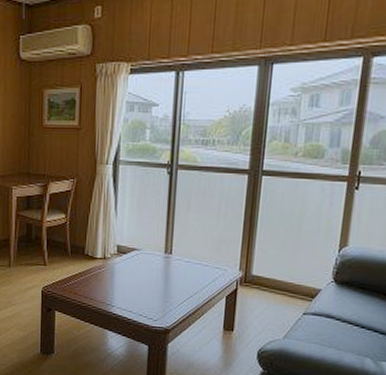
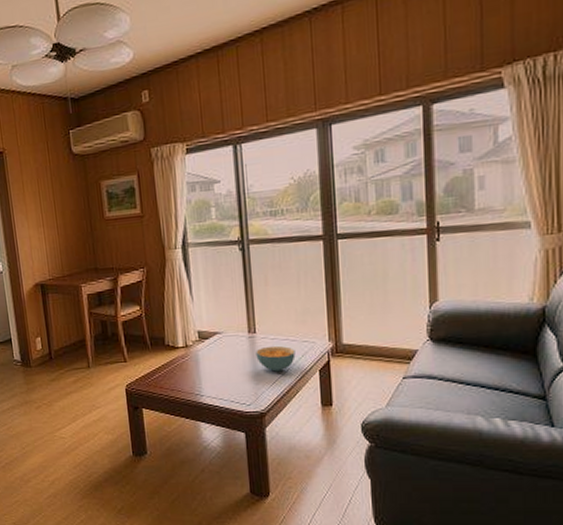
cereal bowl: none [169,268,206,293] -> present [256,345,296,372]

